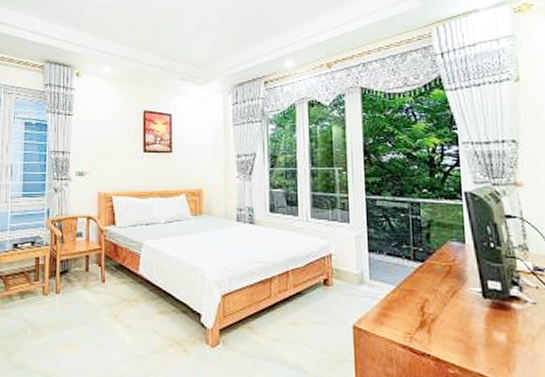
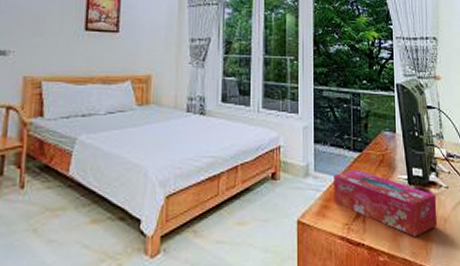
tissue box: none [391,279,523,352] -> present [333,169,438,237]

